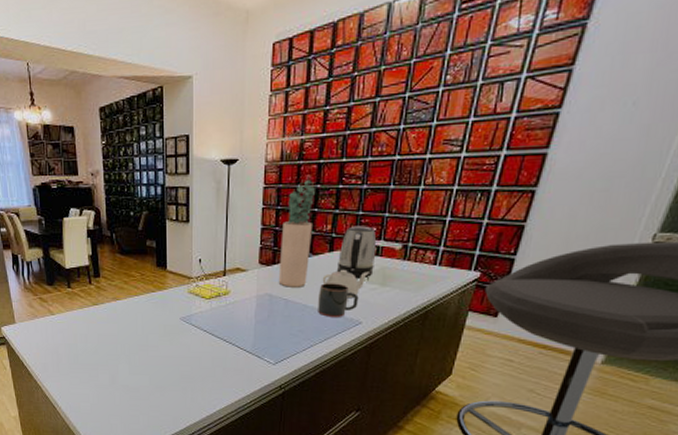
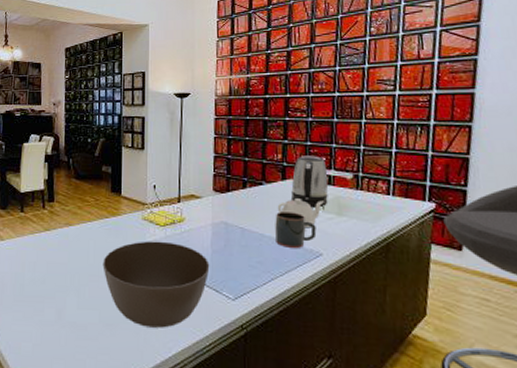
bowl: none [151,313,253,389] -> present [103,241,210,328]
vase: present [278,175,316,287] -> none [233,108,264,216]

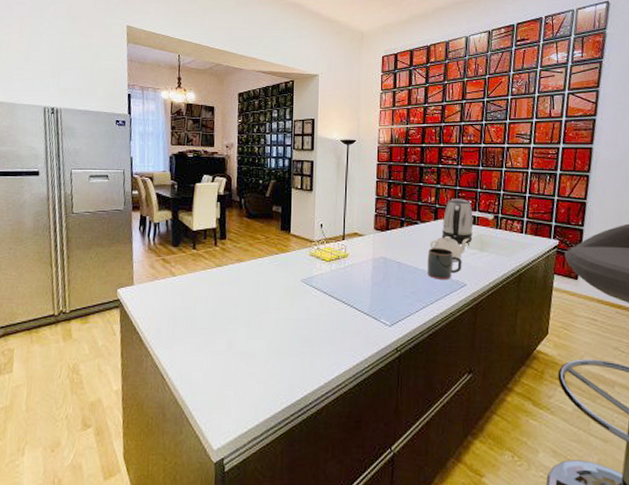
bowl: present [103,241,210,328] -> none [272,275,370,353]

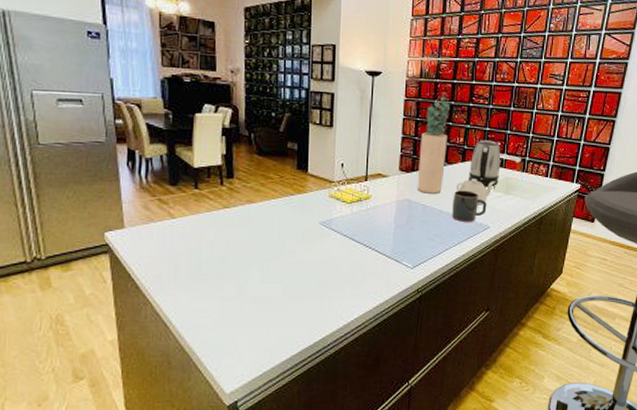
vase: none [392,155,421,251] -> present [417,92,451,194]

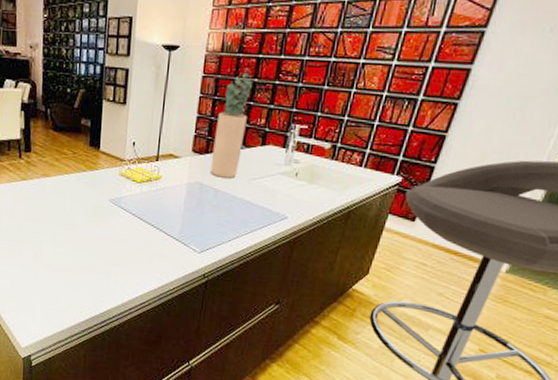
mug: present [452,190,487,222] -> none [246,176,287,211]
teapot: present [456,179,495,205] -> none [252,164,298,193]
kettle: present [468,140,501,186] -> none [266,122,308,174]

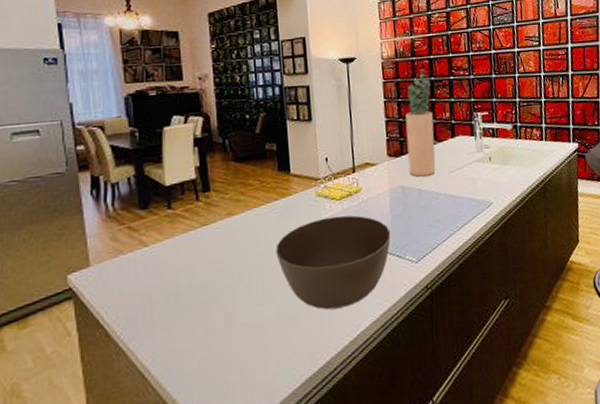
bowl: none [78,195,181,273] -> present [275,215,391,310]

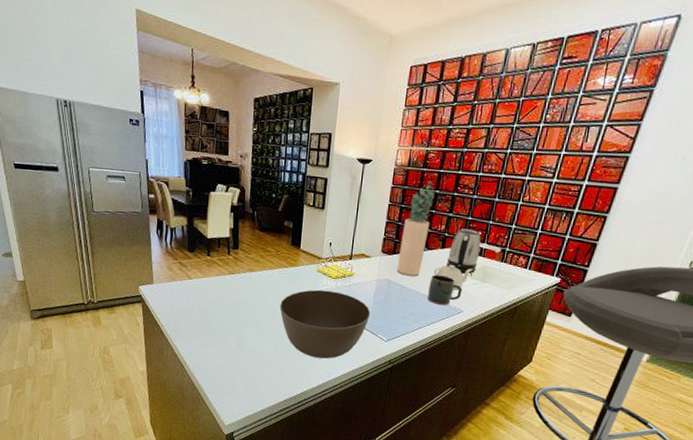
mug: none [448,167,487,202] -> present [427,275,462,305]
teapot: none [449,152,490,181] -> present [433,265,473,290]
kettle: none [460,111,494,160] -> present [445,228,481,274]

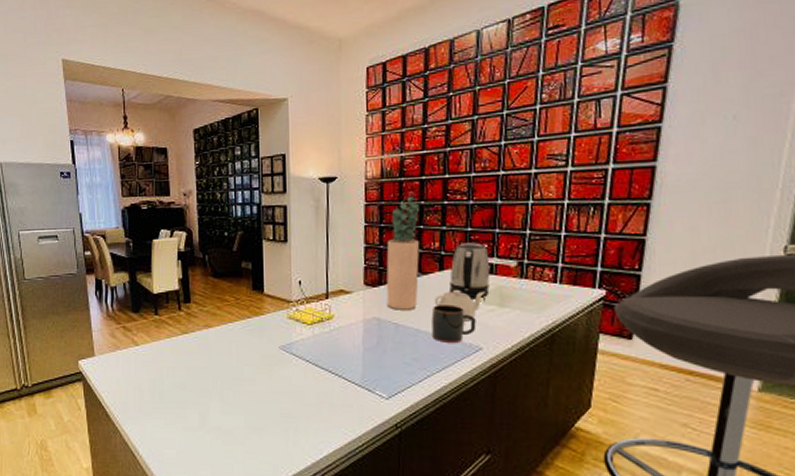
bowl: present [280,289,371,359] -> none [246,340,362,430]

